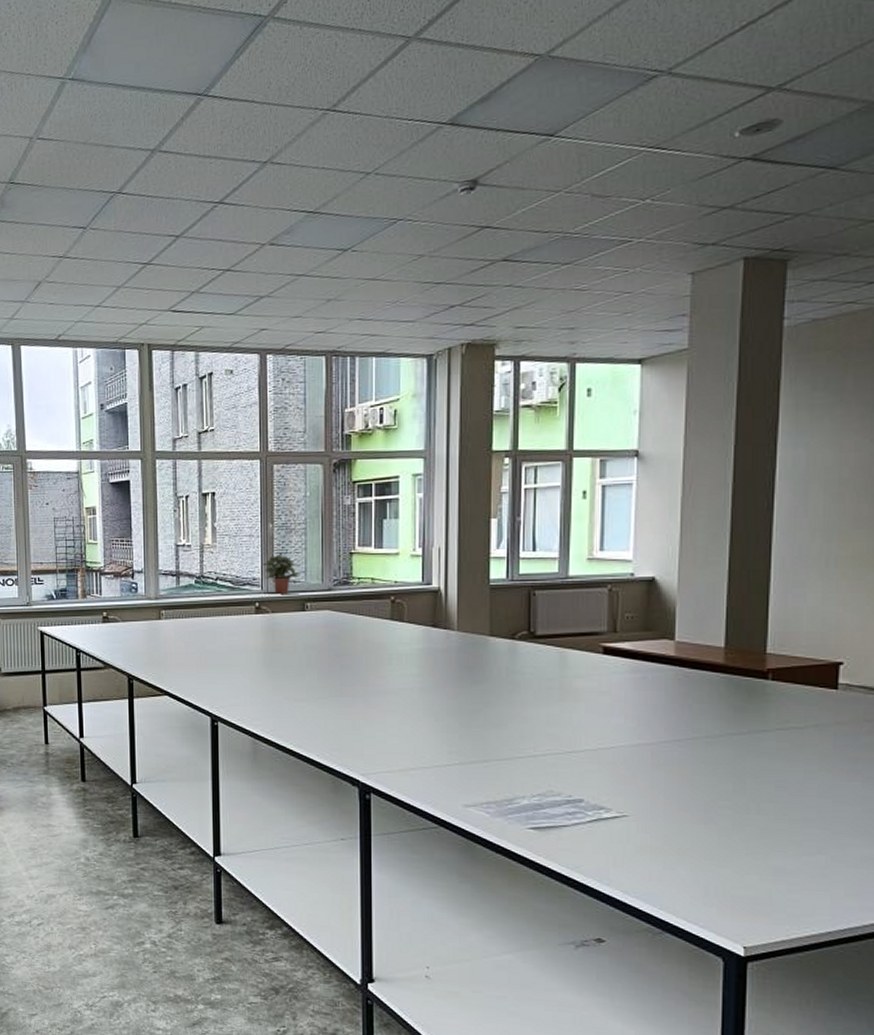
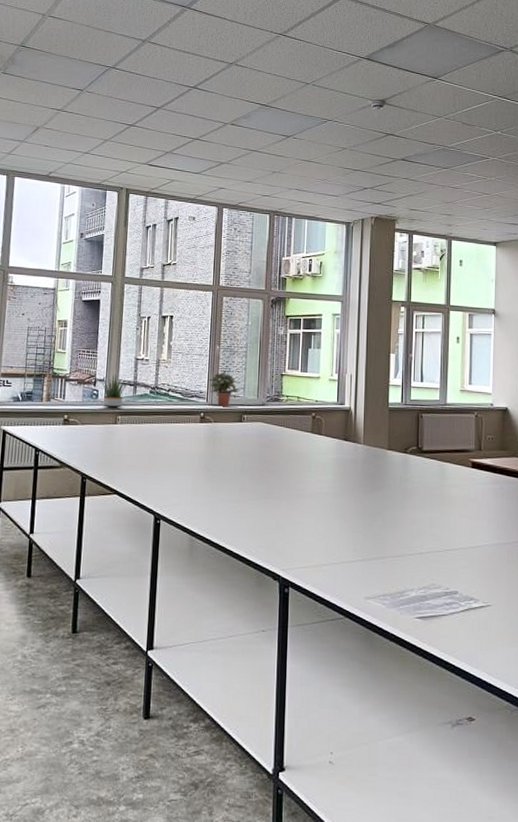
potted plant: none [139,564,170,603] -> present [101,374,129,409]

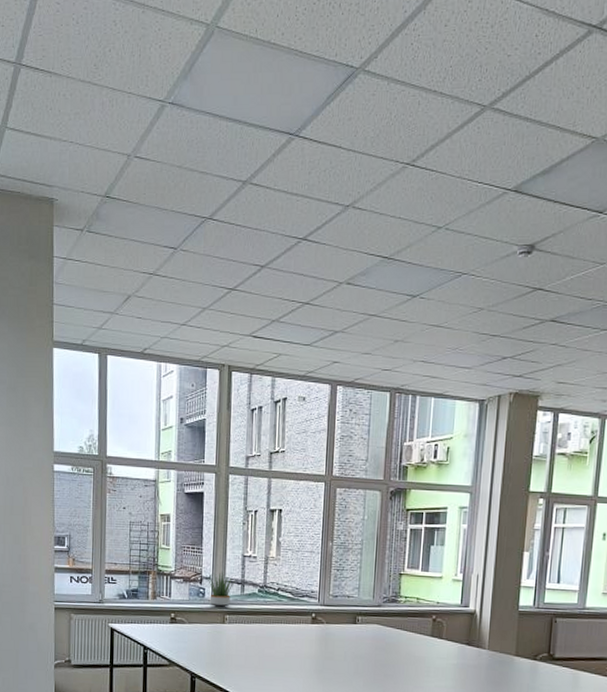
potted plant: present [209,372,240,406] -> none [321,570,355,607]

